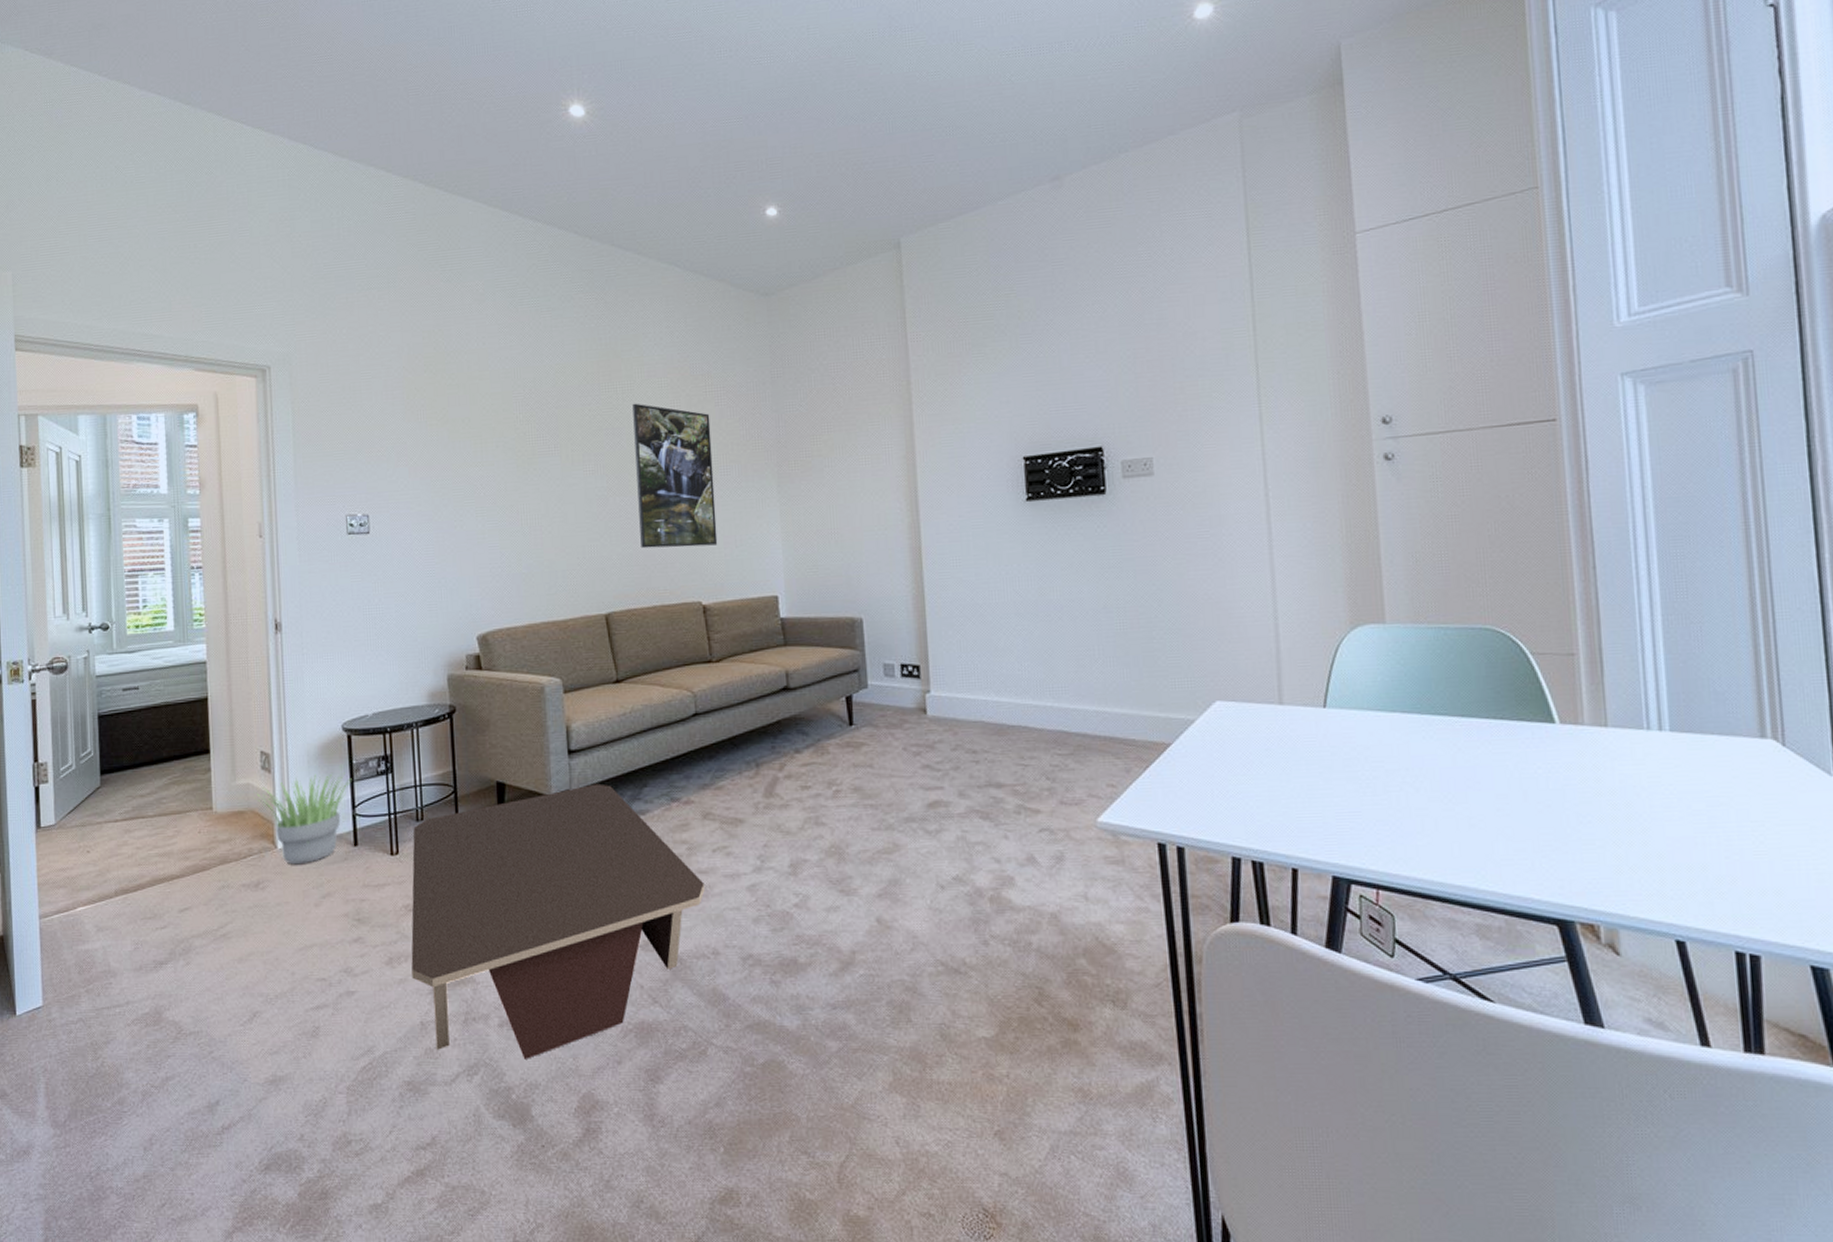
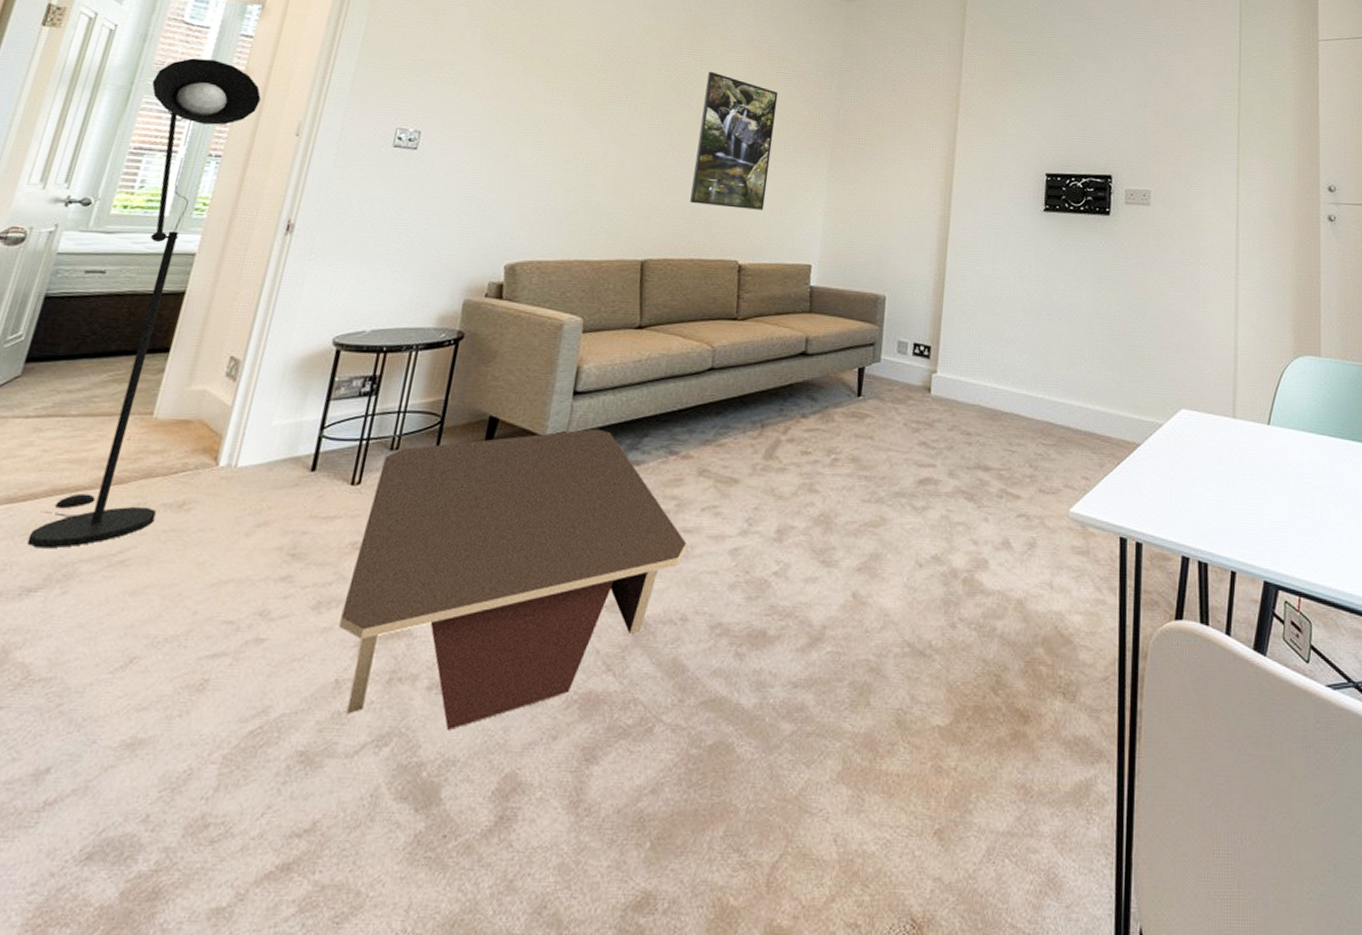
floor lamp: none [125,475,240,929] -> present [27,58,261,549]
potted plant: present [255,773,352,865] -> none [208,388,329,487]

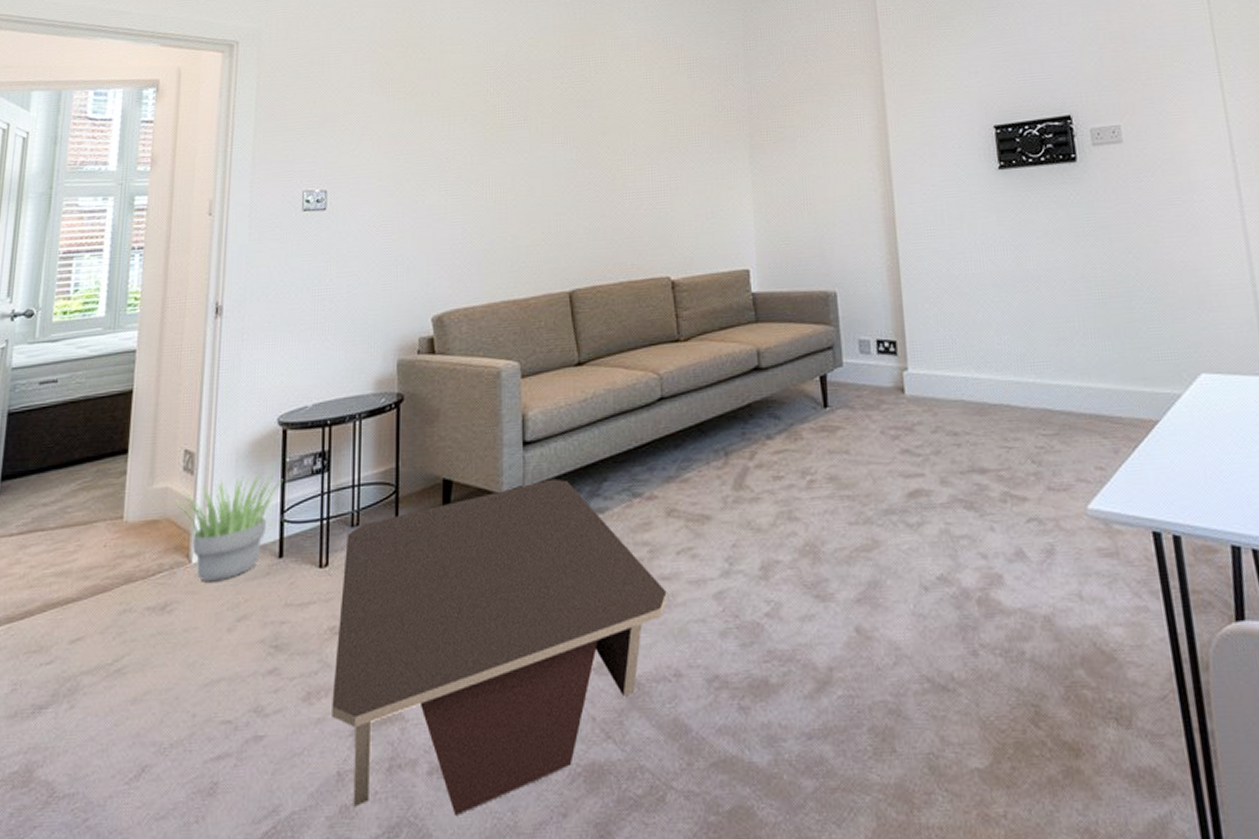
floor lamp: present [27,58,261,549] -> none [31,151,170,665]
potted plant: none [208,388,329,487] -> present [172,472,284,582]
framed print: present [690,71,779,210] -> none [605,75,688,222]

